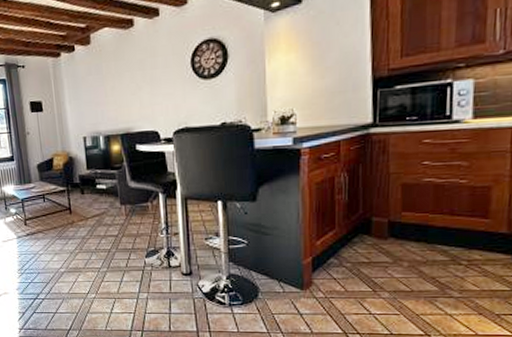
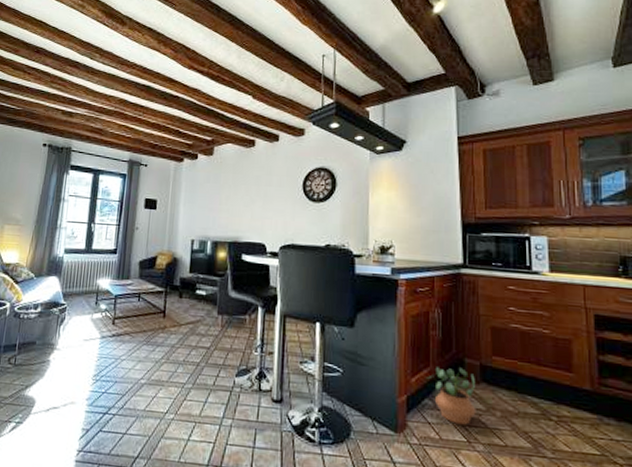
potted plant: none [332,227,383,277] -> present [427,367,476,425]

